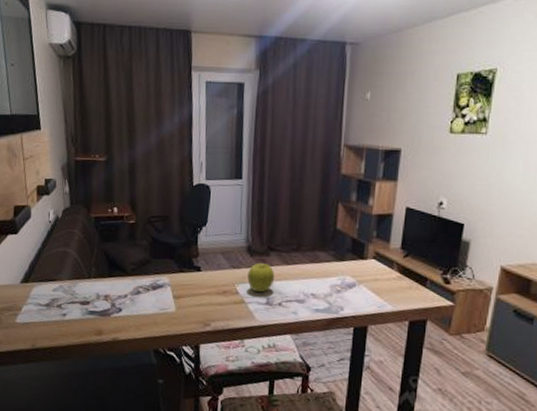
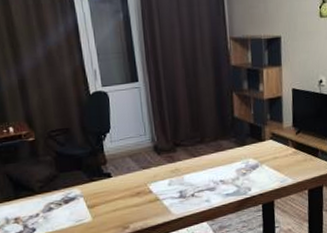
fruit: present [247,263,275,293] -> none [158,159,185,188]

